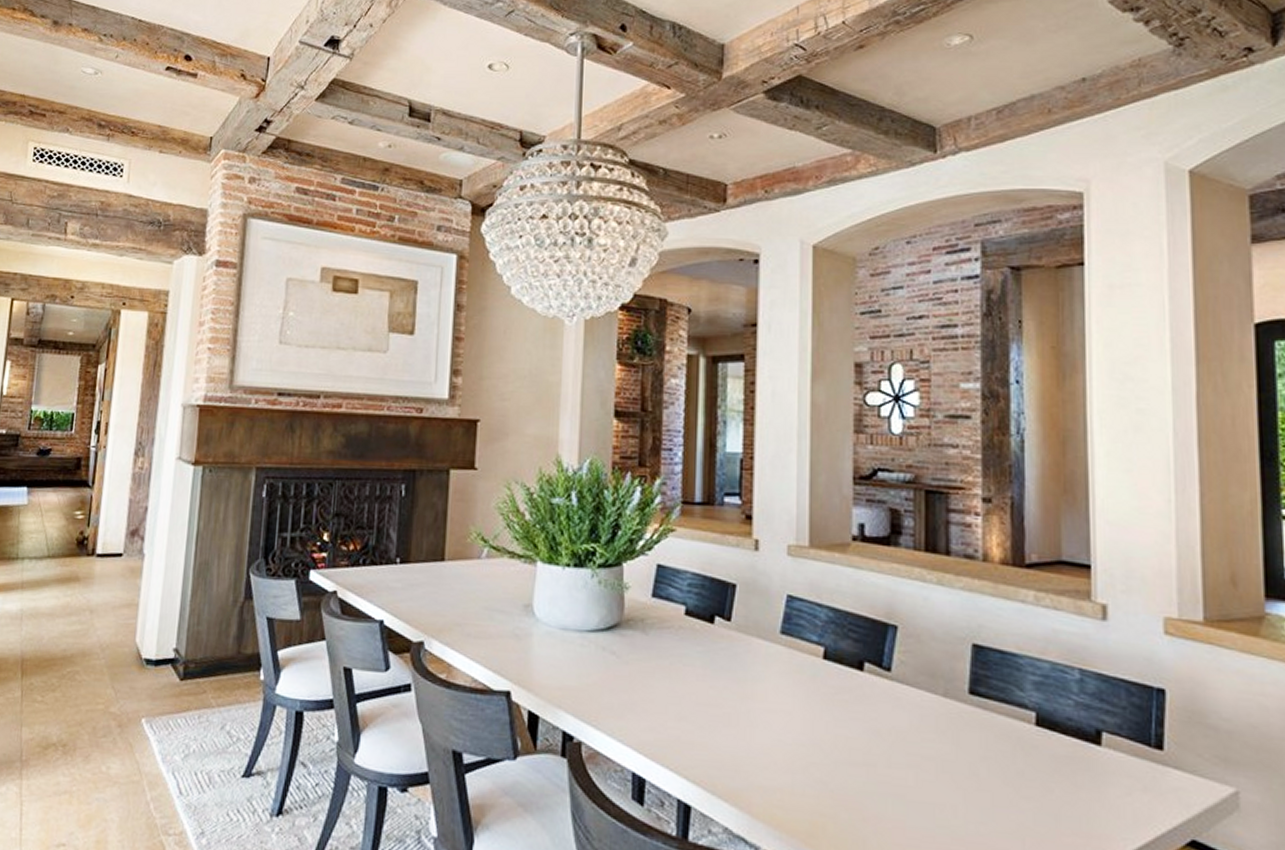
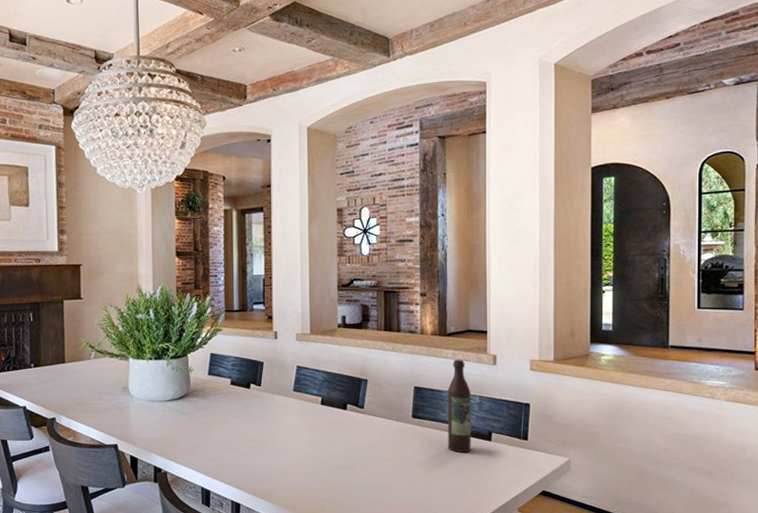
wine bottle: none [1026,606,1067,761] -> present [447,359,471,452]

